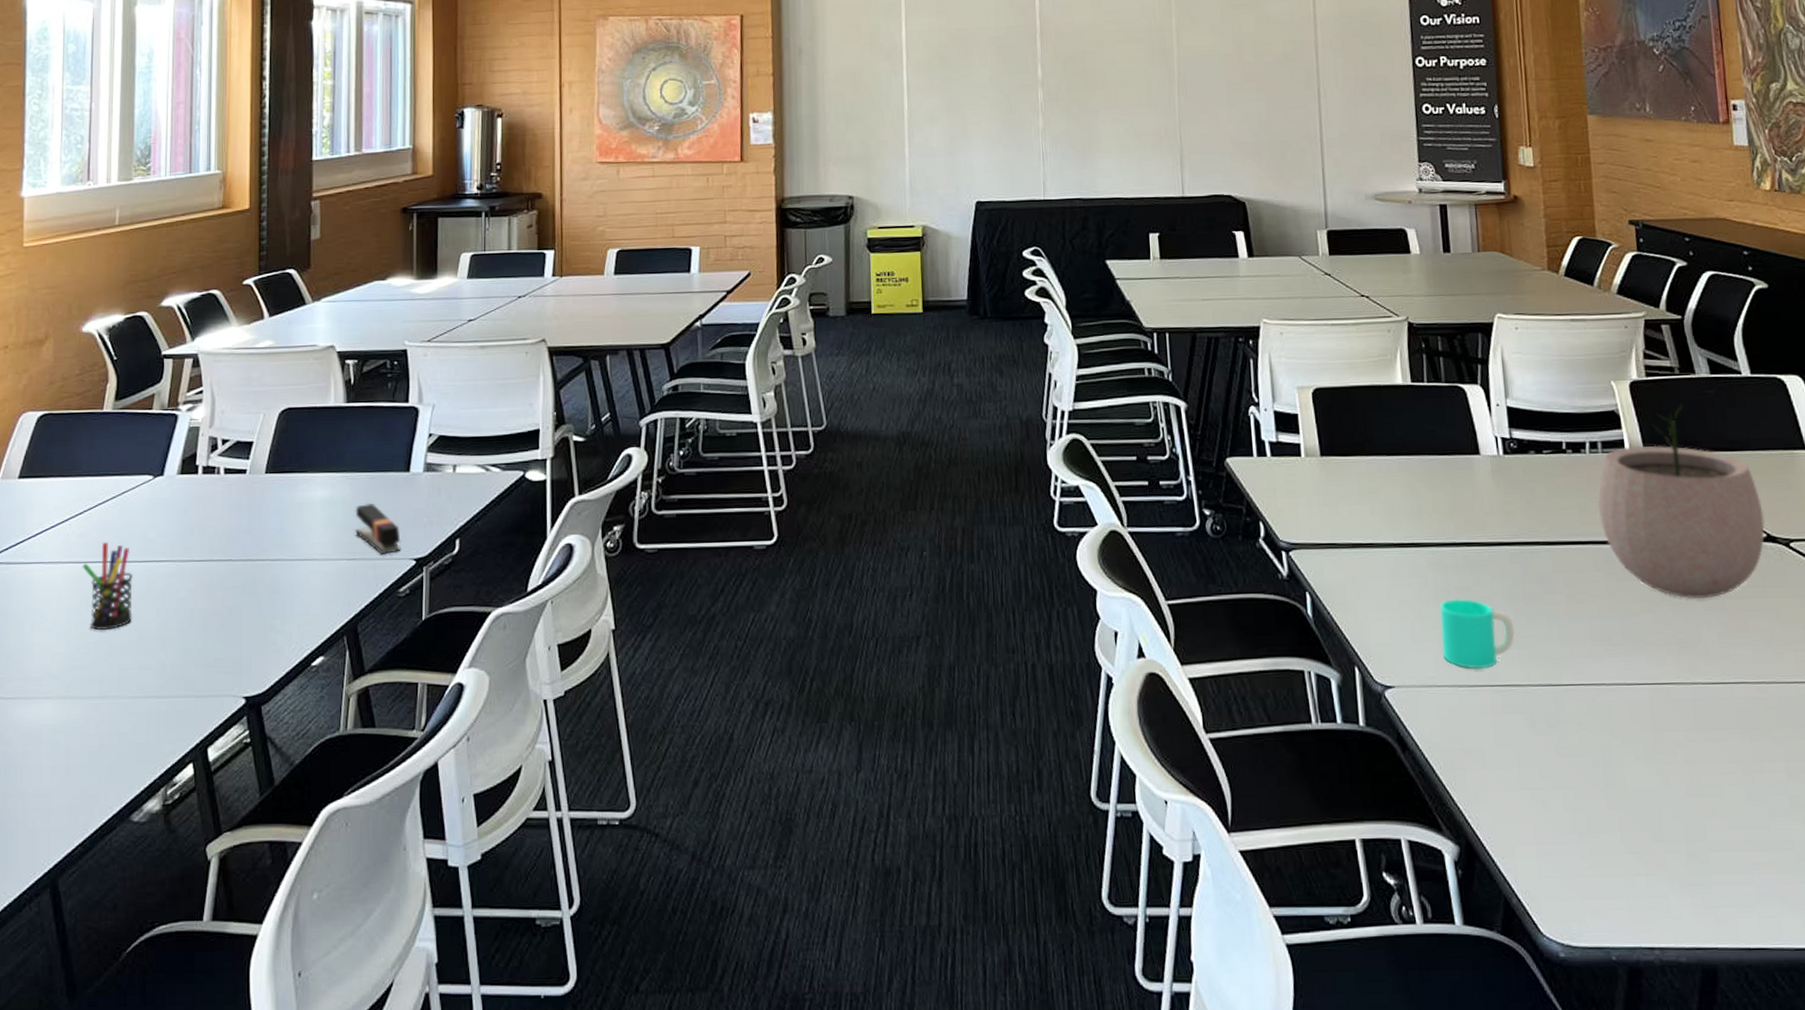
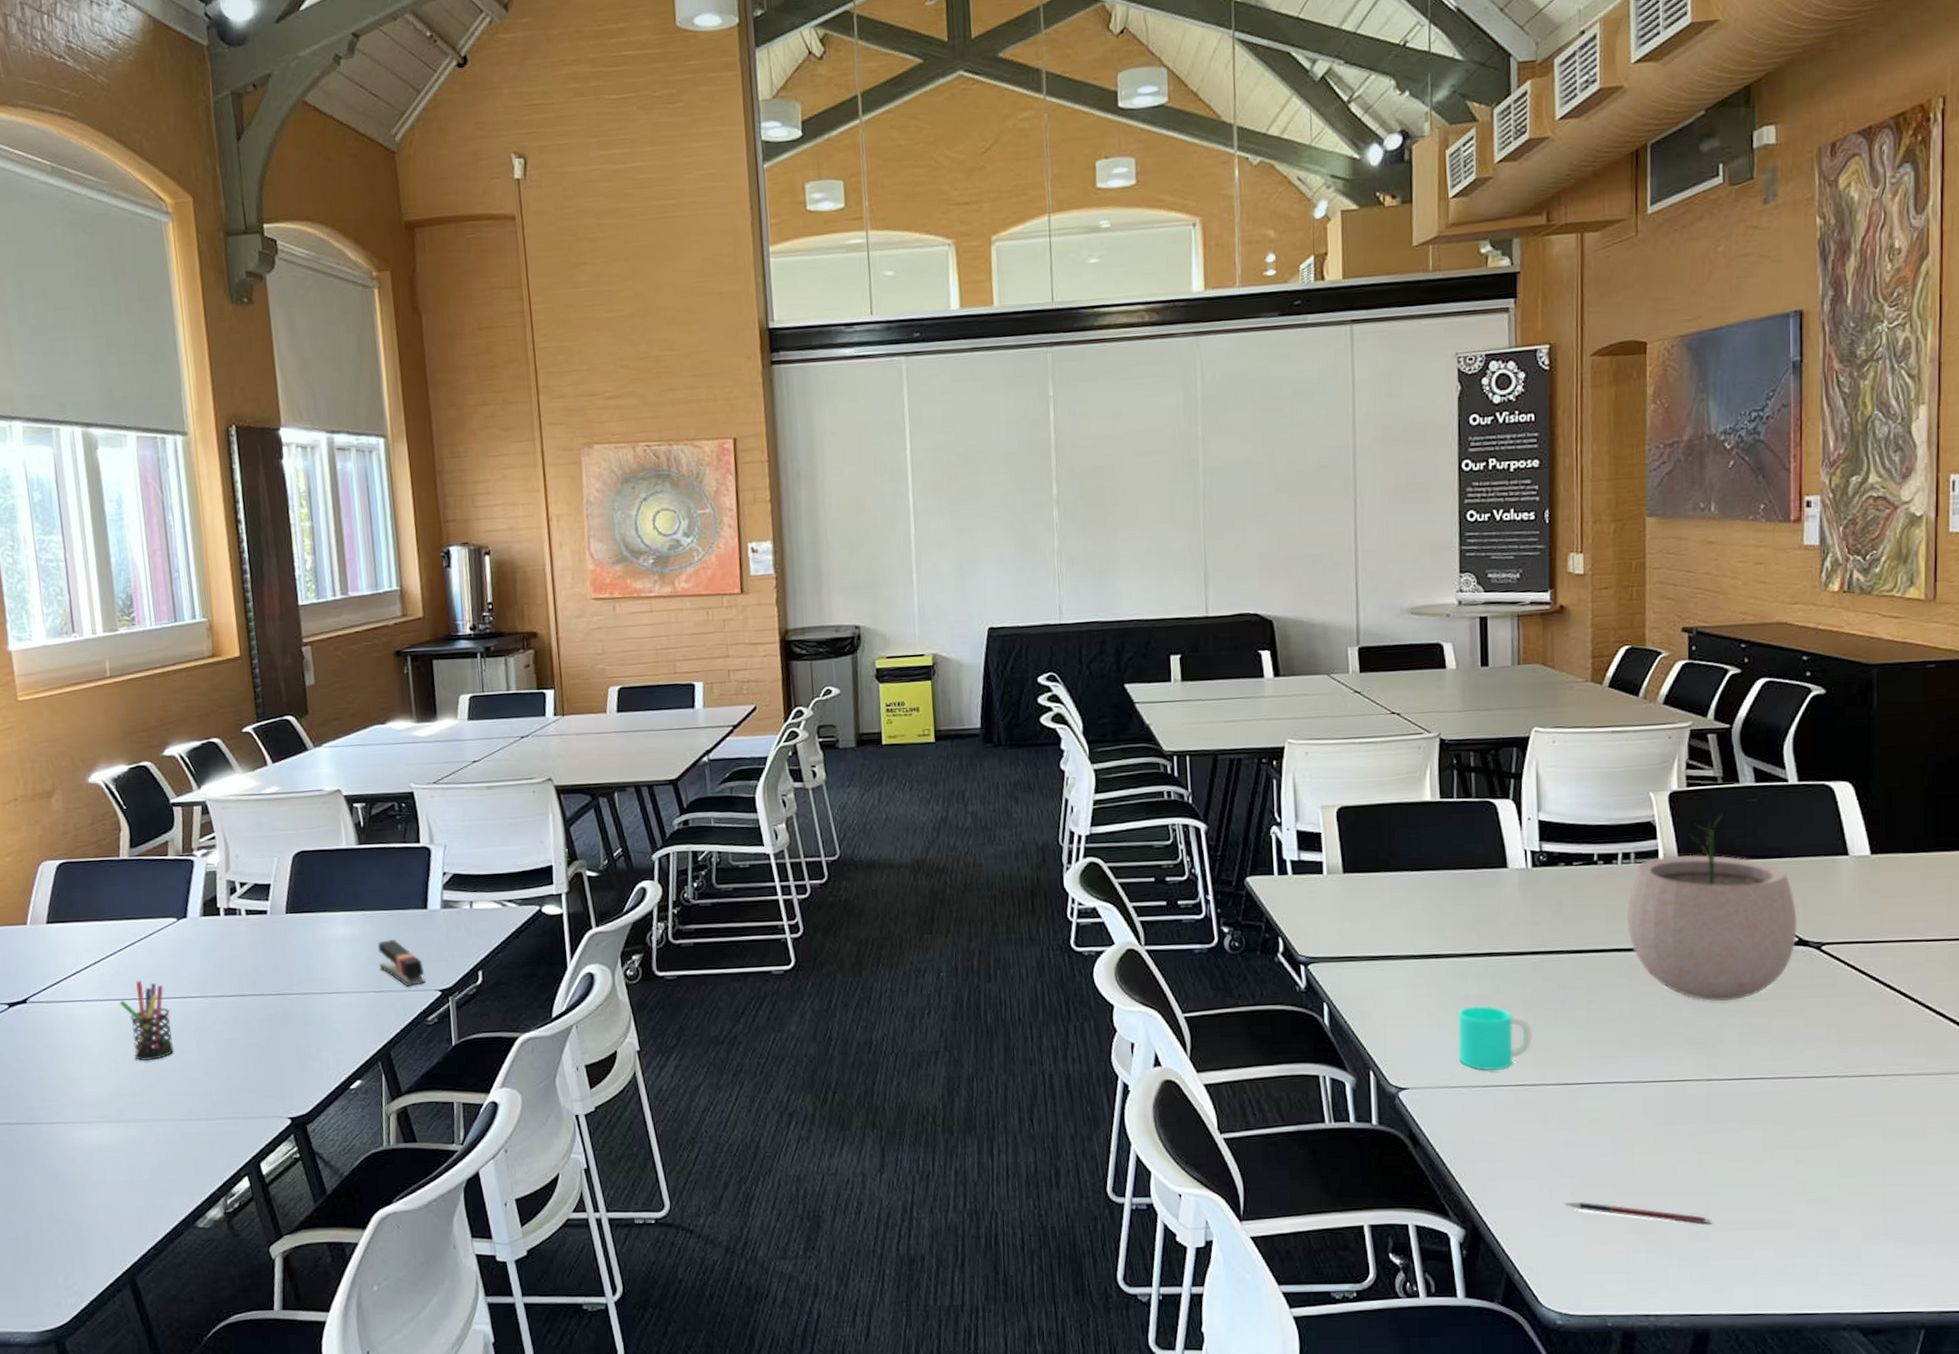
pen: none [1557,816,1708,844] -> present [1563,1201,1711,1225]

